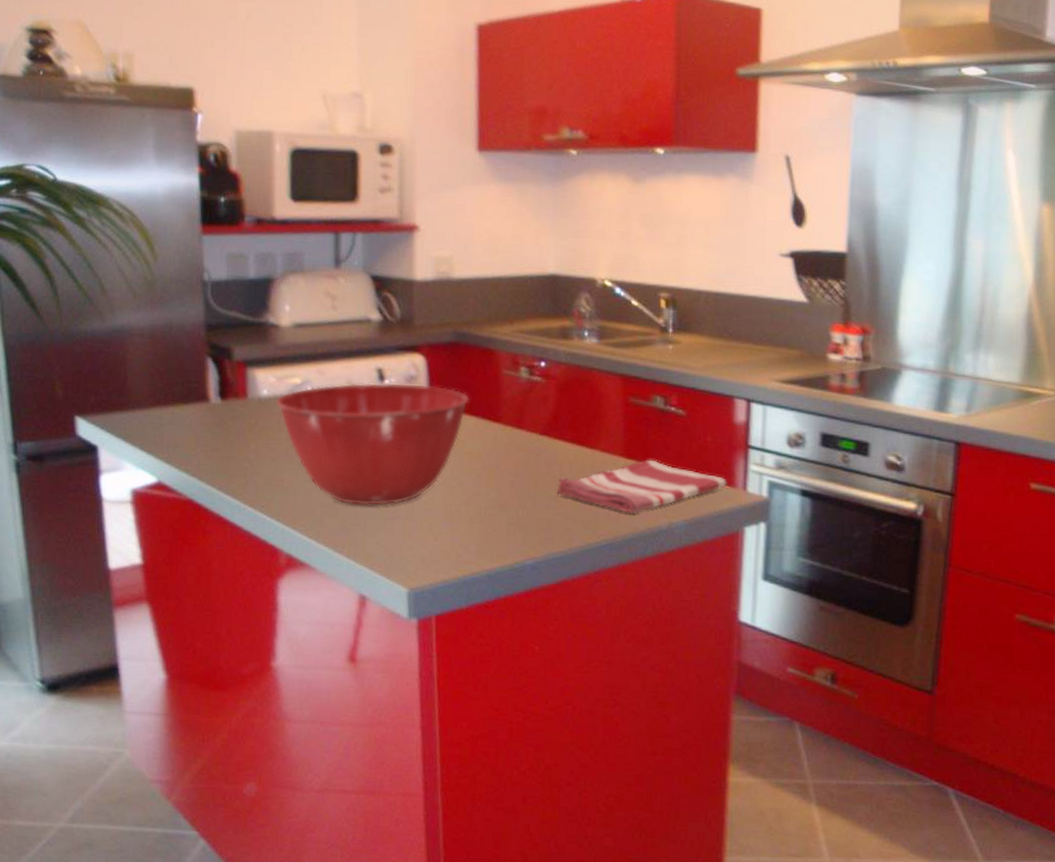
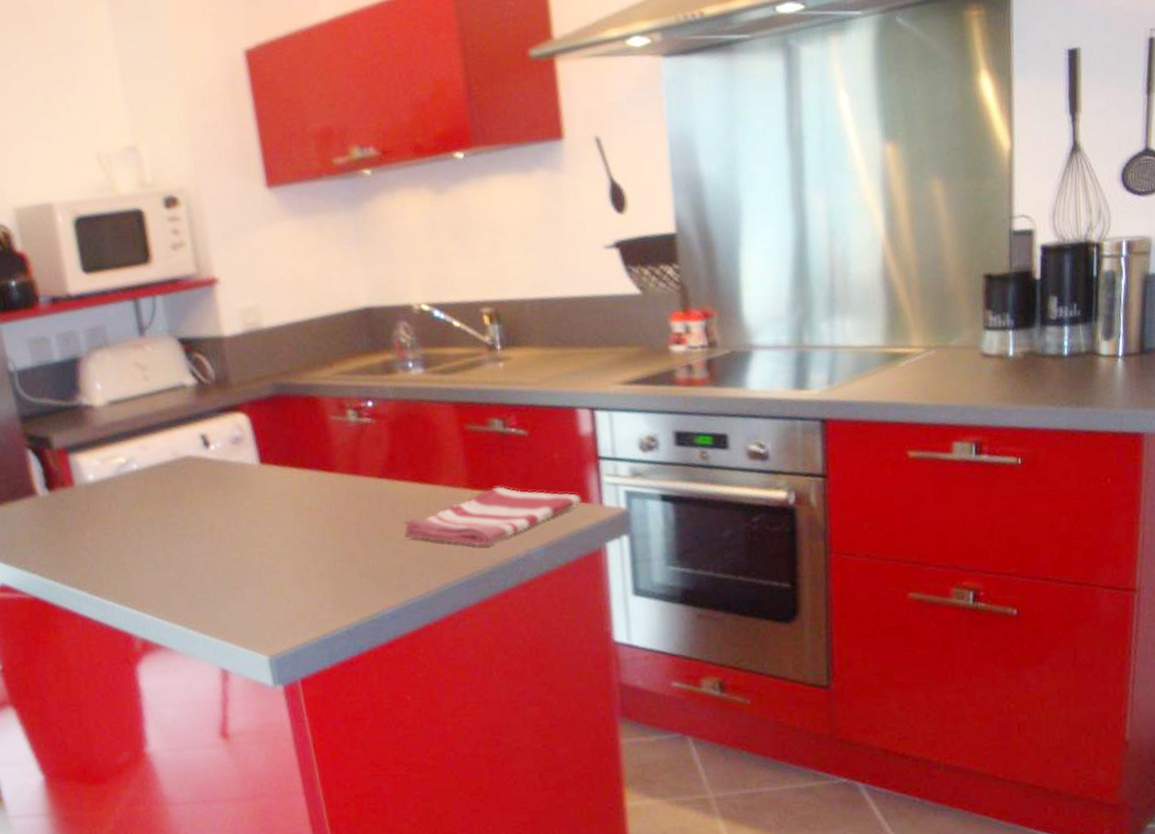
mixing bowl: present [276,382,470,506] -> none [103,443,300,580]

